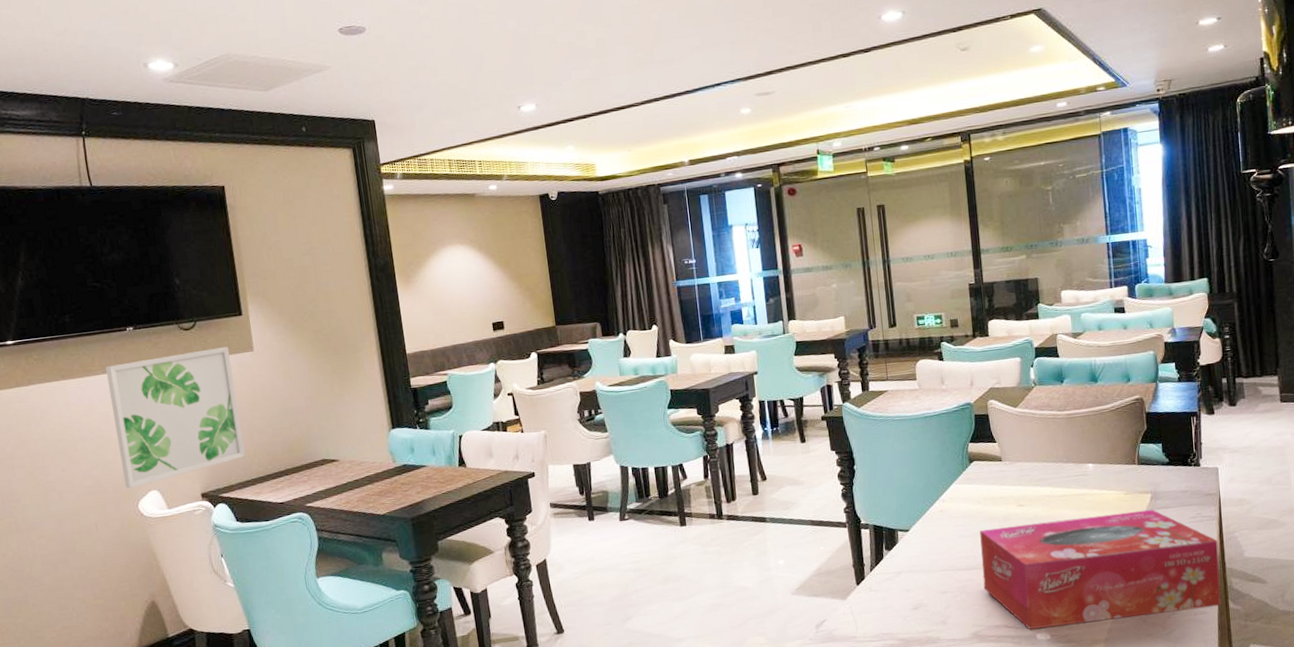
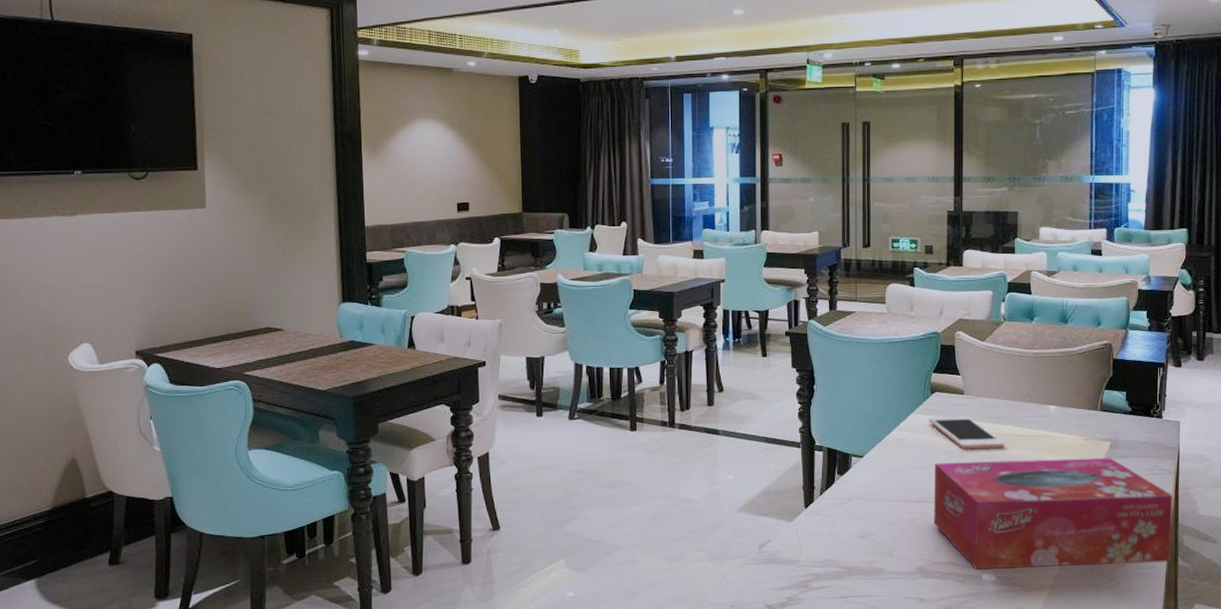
wall art: present [106,347,245,489] -> none [48,201,186,339]
cell phone: none [970,482,1047,514] -> present [929,416,1005,450]

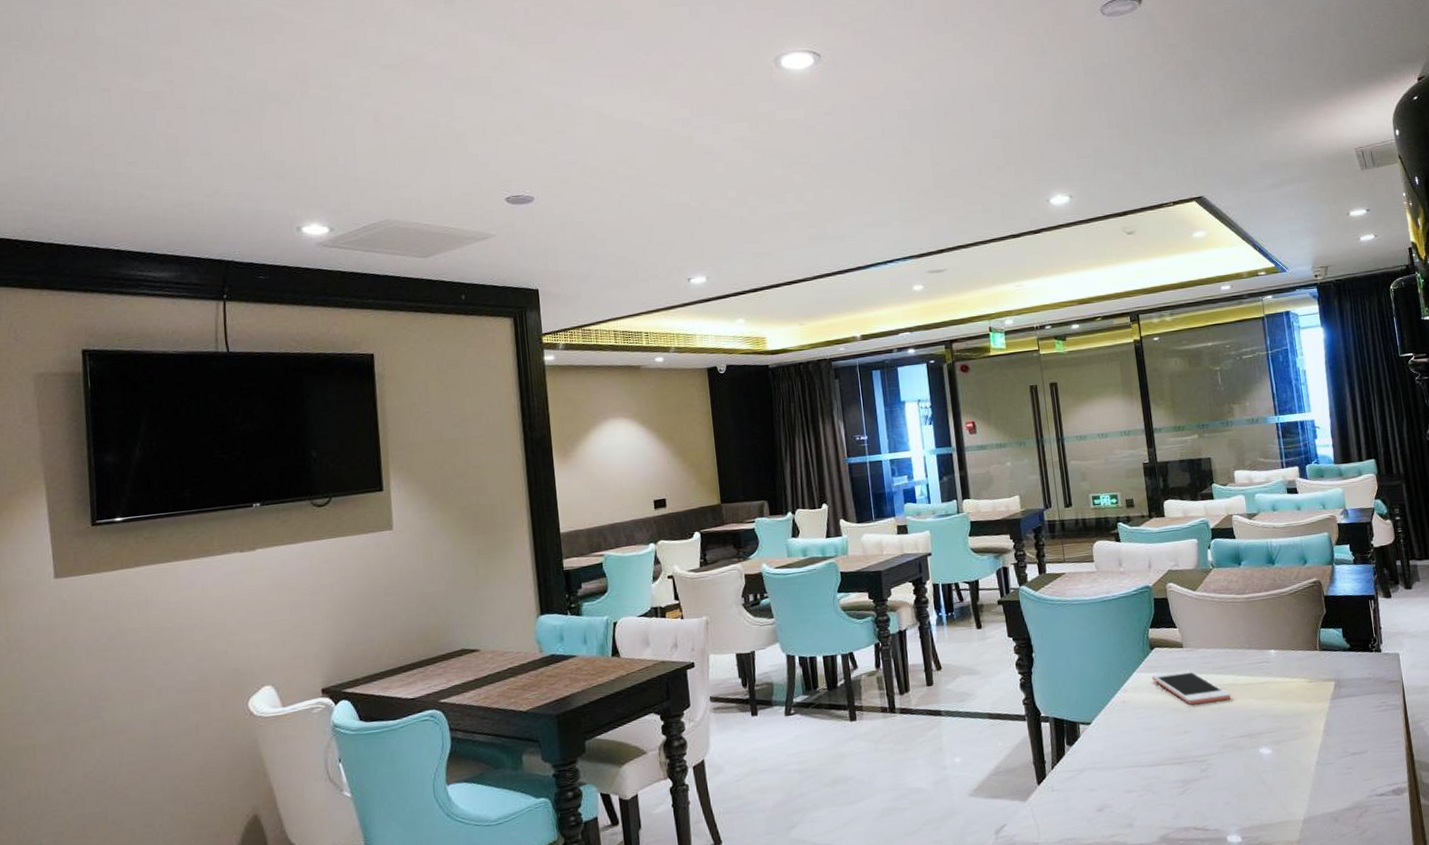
tissue box: present [933,457,1173,569] -> none [1164,698,1413,831]

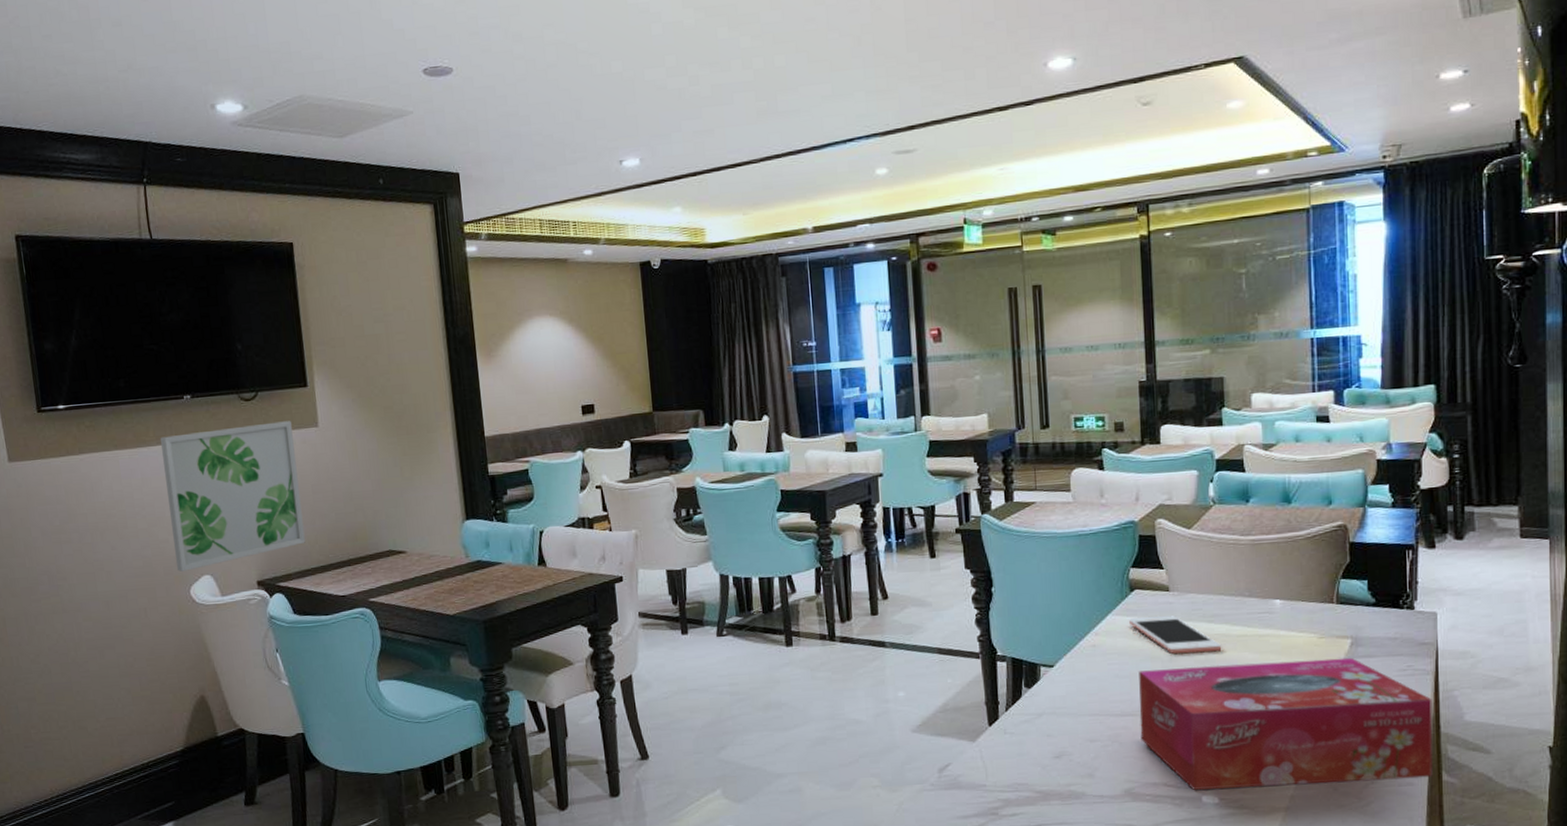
wall art: none [225,525,375,684] -> present [160,421,305,572]
tissue box: none [1164,698,1413,831] -> present [1139,657,1433,790]

